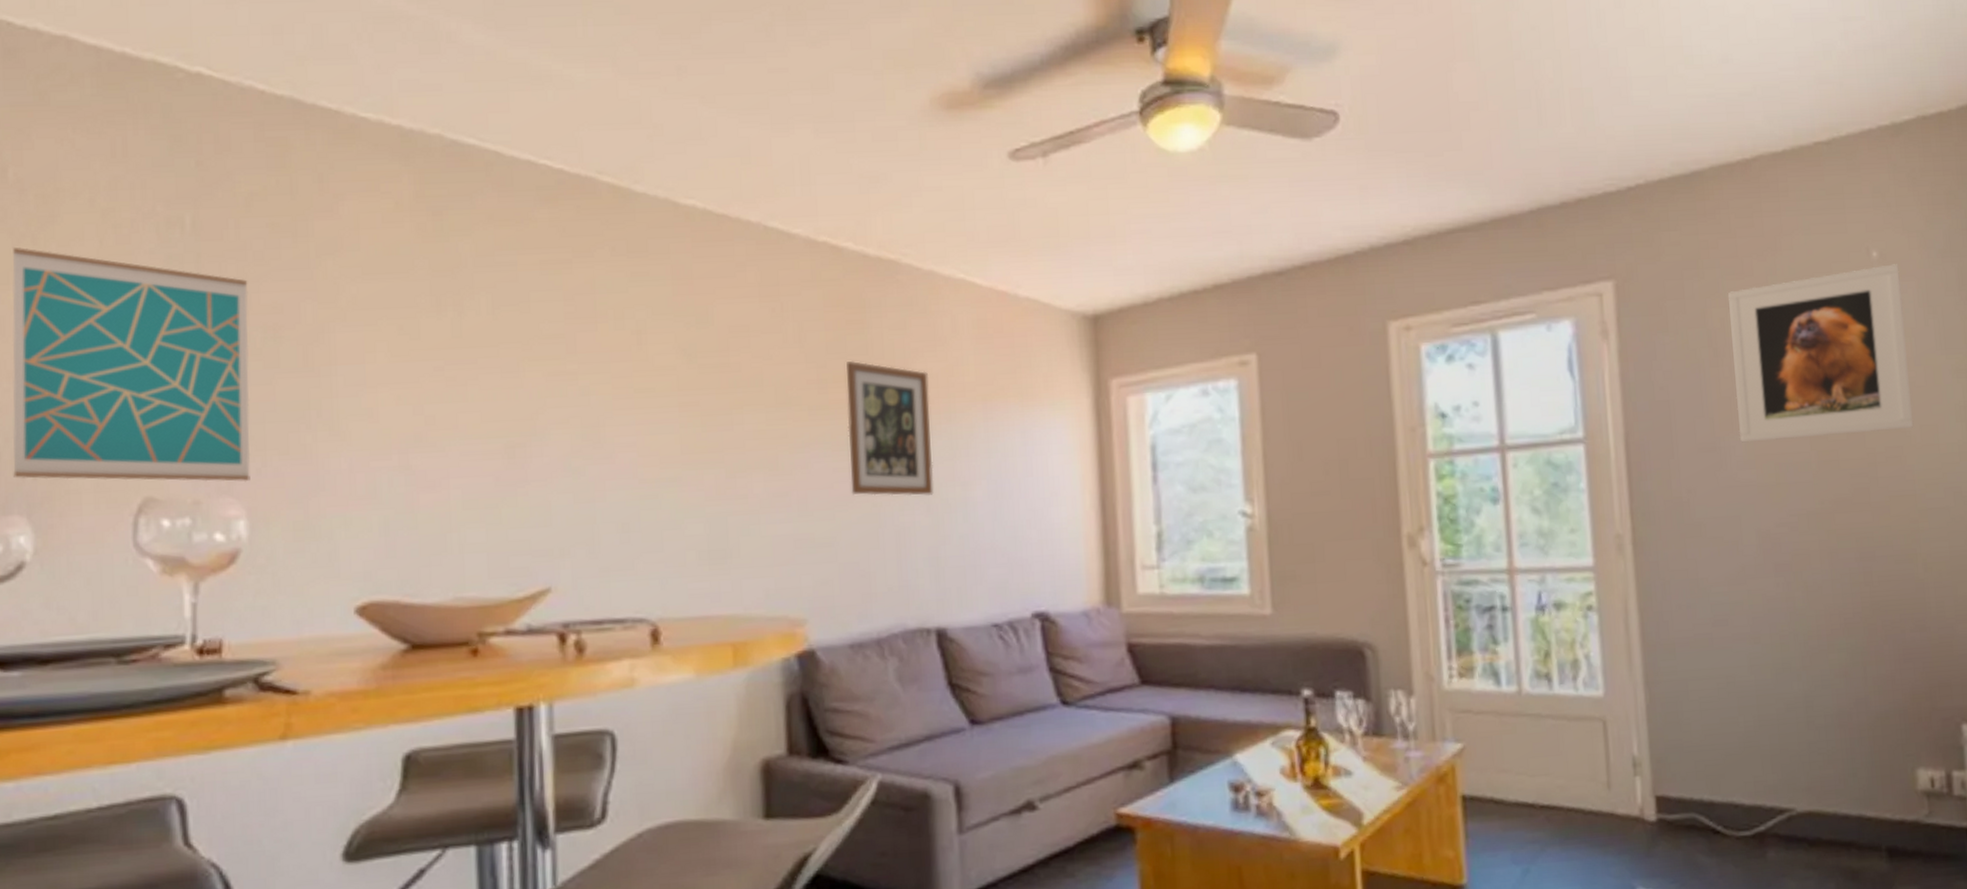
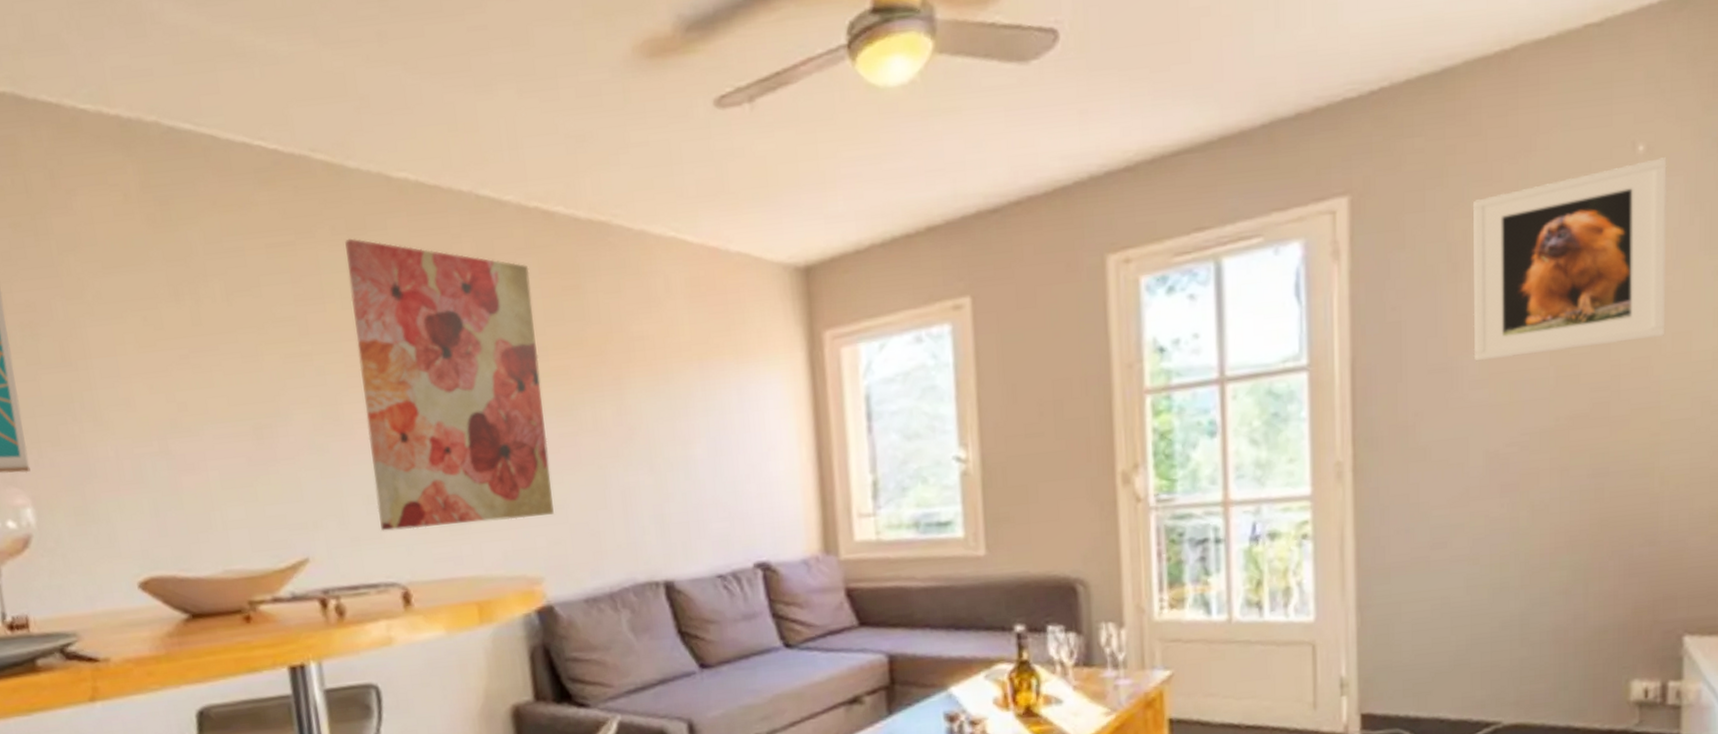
wall art: none [624,260,823,562] -> present [345,238,554,531]
wall art: present [846,360,934,496] -> none [565,326,656,459]

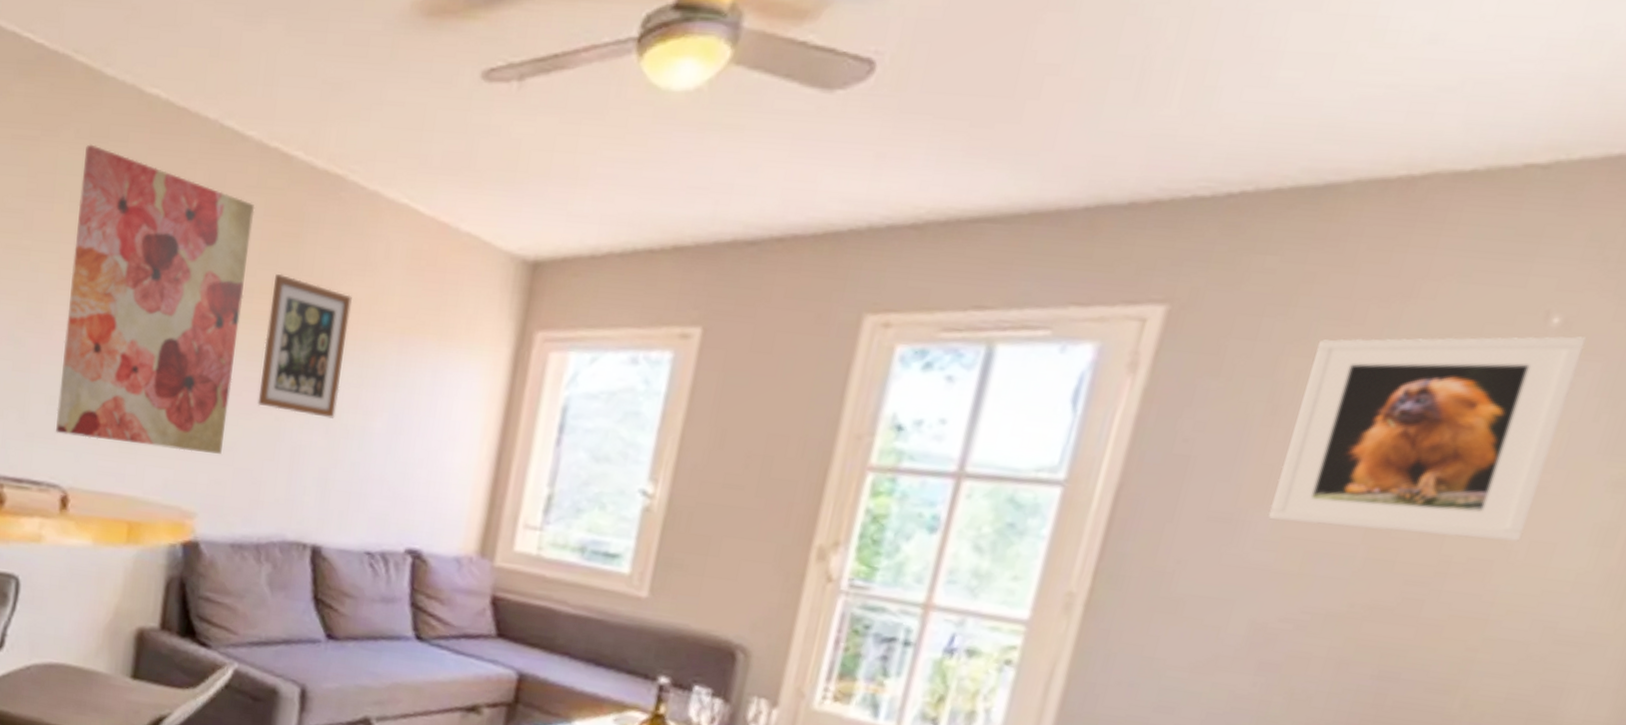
wall art: none [565,326,656,459] -> present [257,273,352,419]

